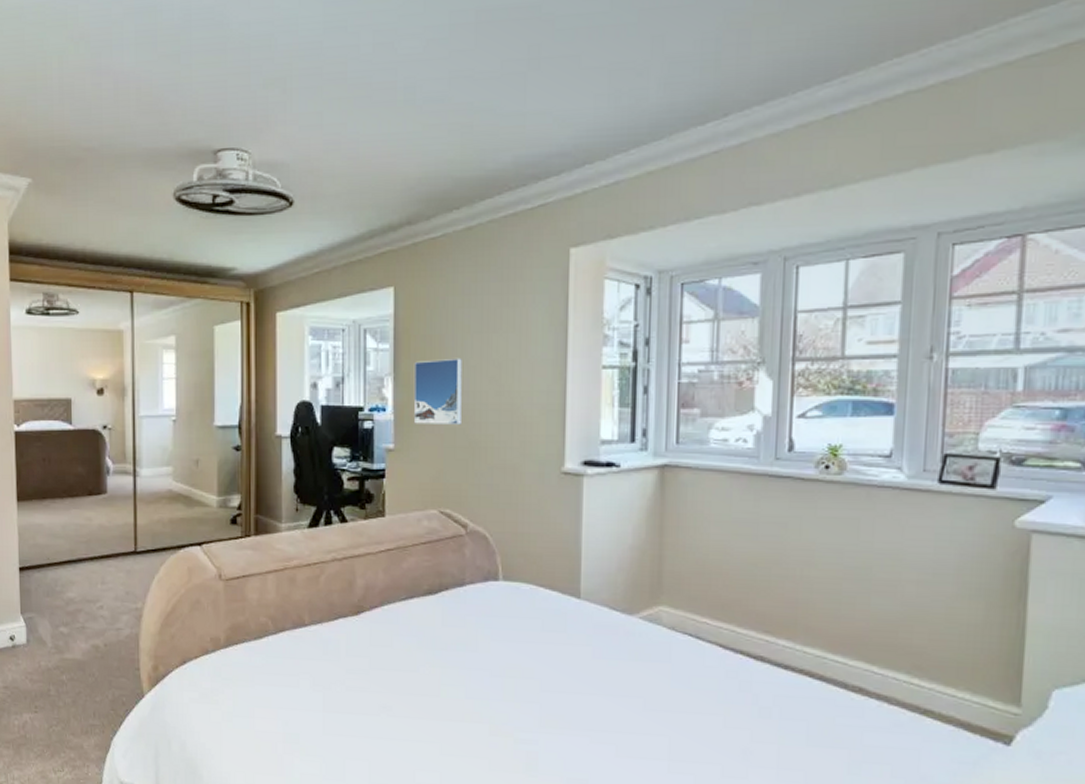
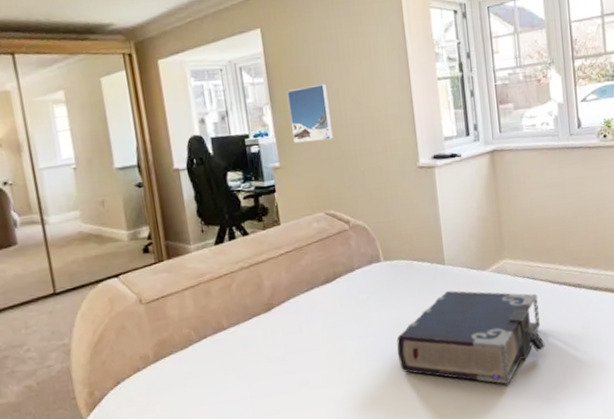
book: none [504,632,703,766] -> present [397,290,545,384]

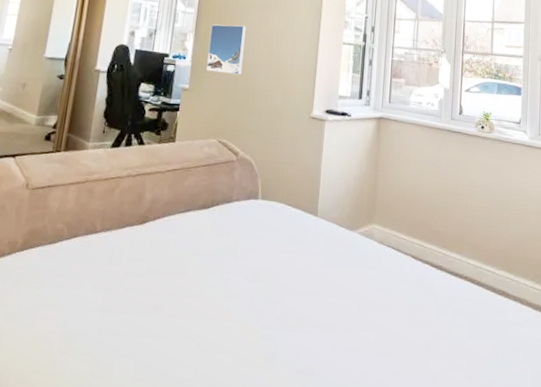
book: present [397,290,545,384] -> none [253,244,399,357]

